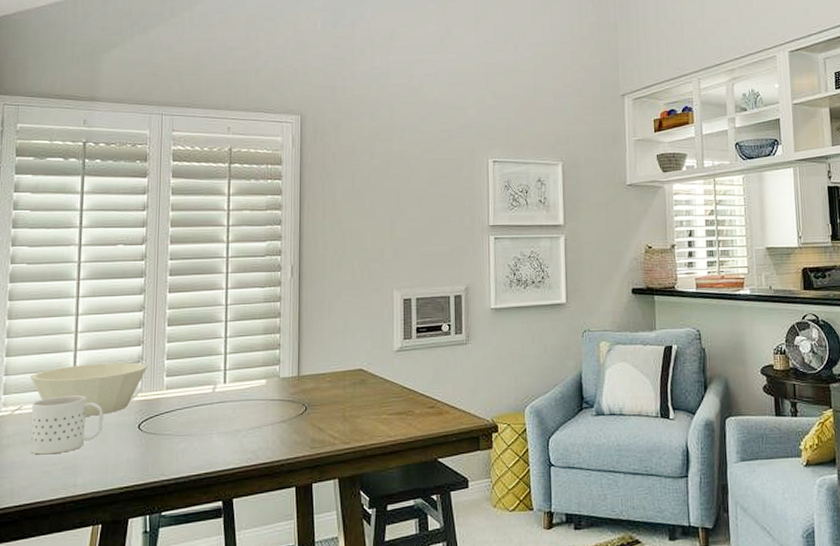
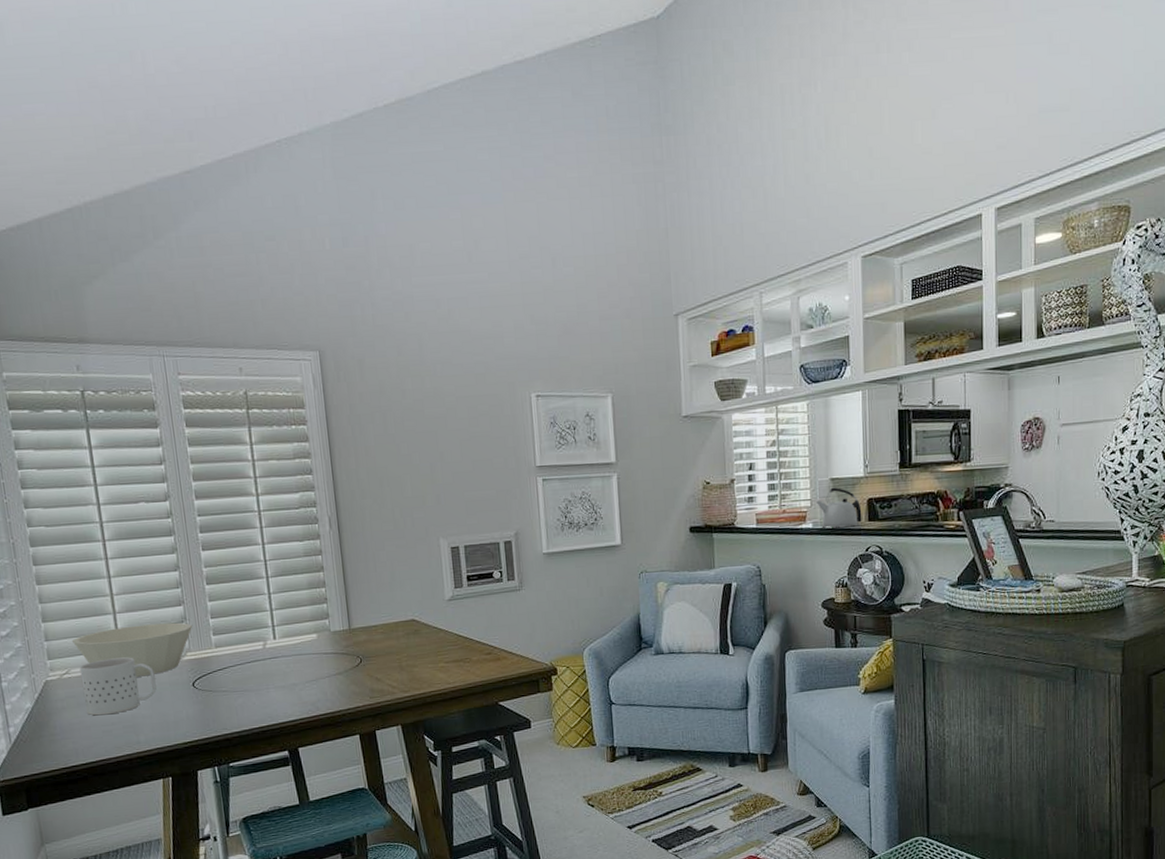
kettle: none [753,256,798,296] -> present [816,487,862,529]

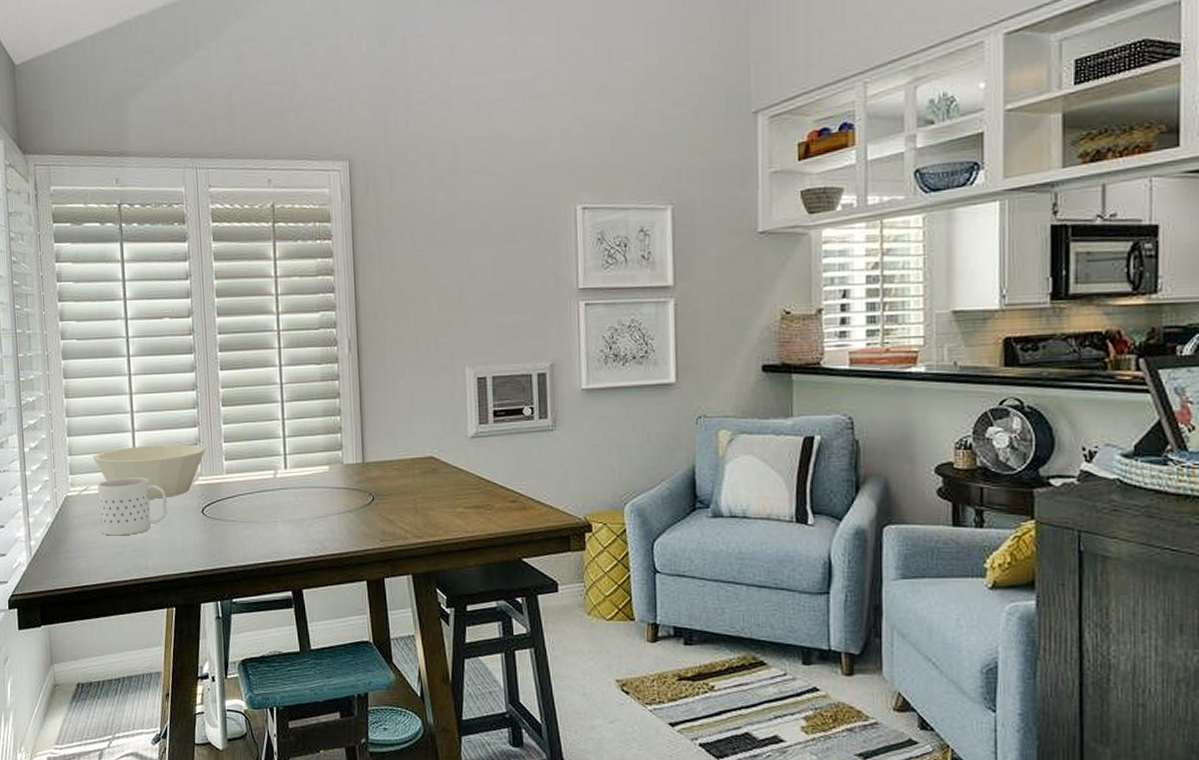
kettle: present [816,487,862,529] -> none [932,321,995,375]

